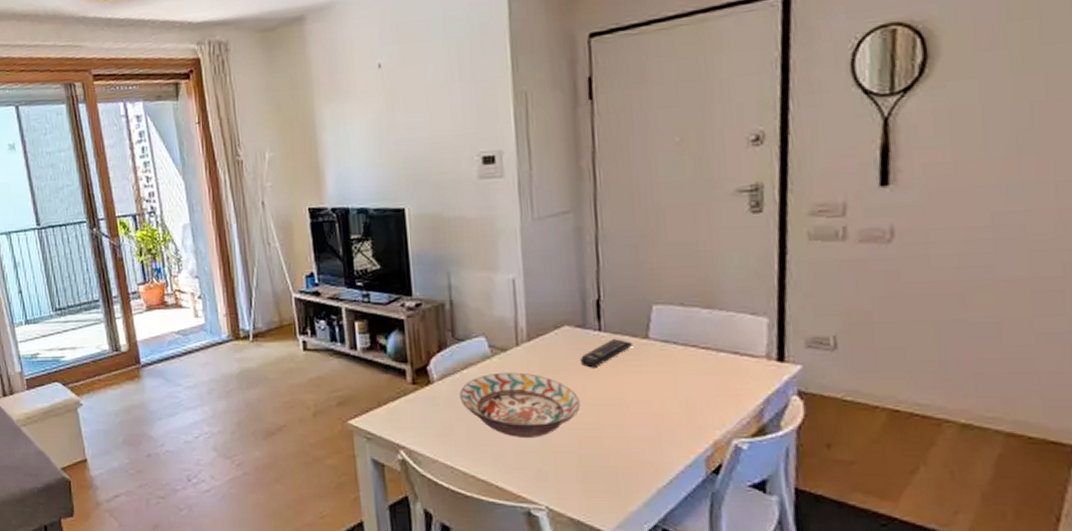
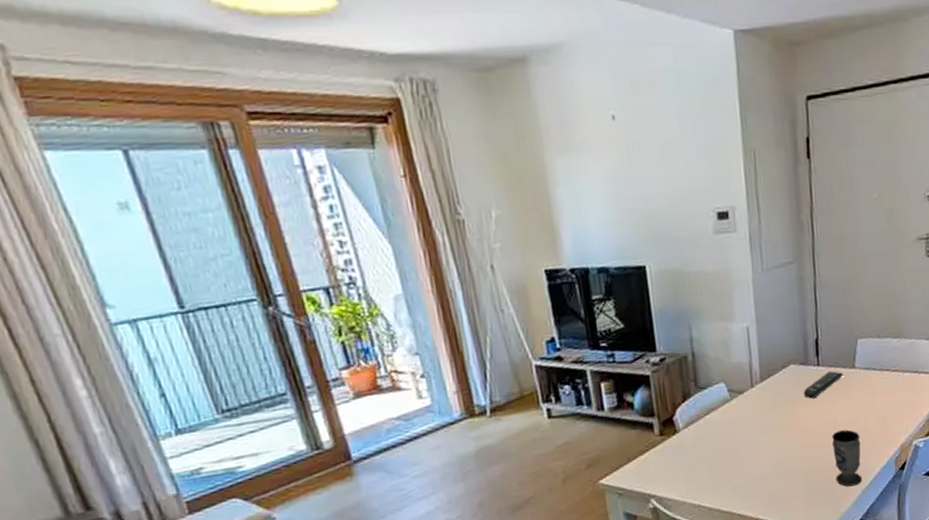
decorative bowl: present [459,372,581,437] -> none [703,410,804,469]
cup: none [617,411,658,482] -> present [832,429,862,487]

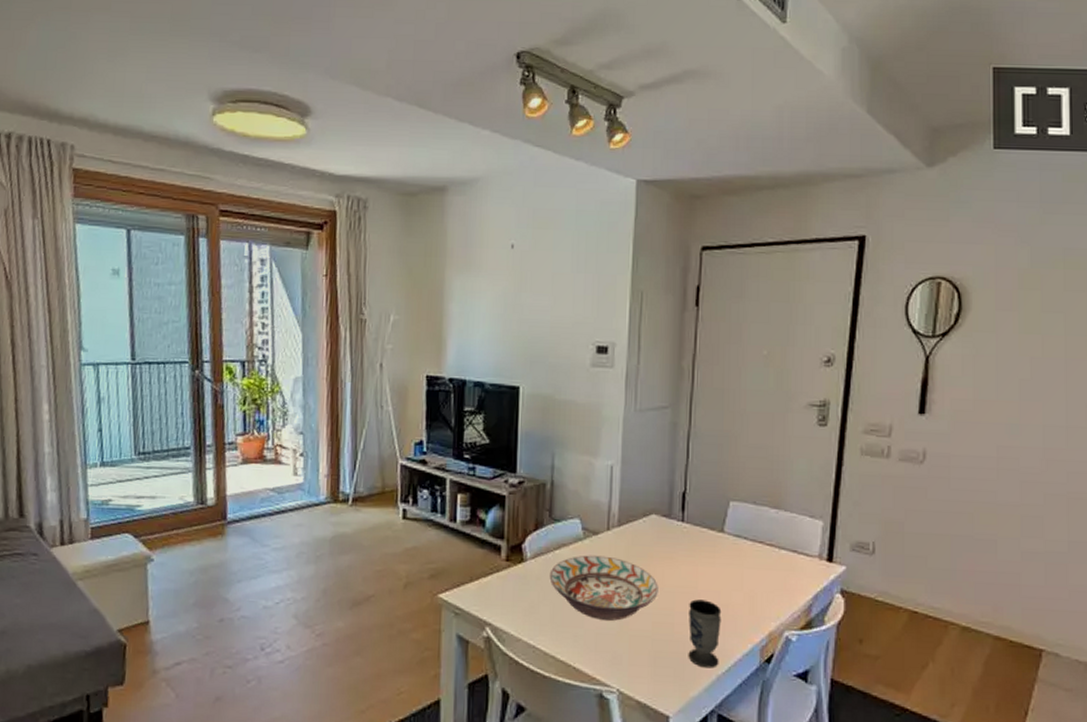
decorative bowl: none [703,410,804,469] -> present [549,555,658,621]
remote control: present [804,370,844,399] -> none [663,529,710,557]

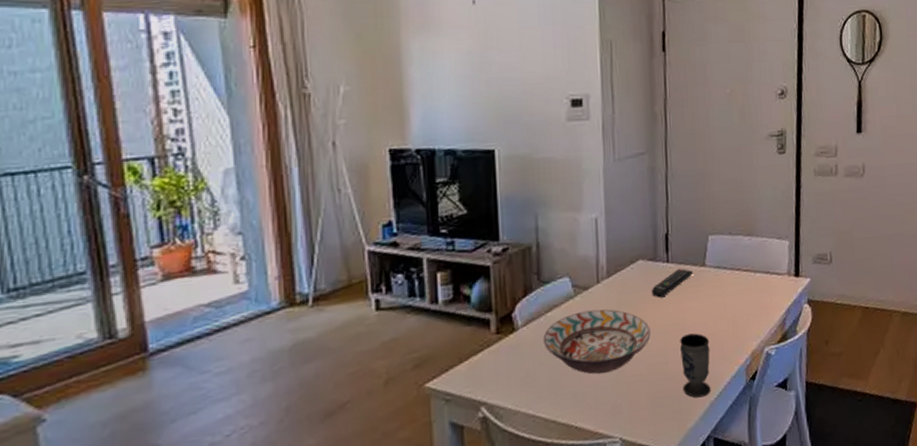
remote control: none [663,529,710,557] -> present [652,268,694,298]

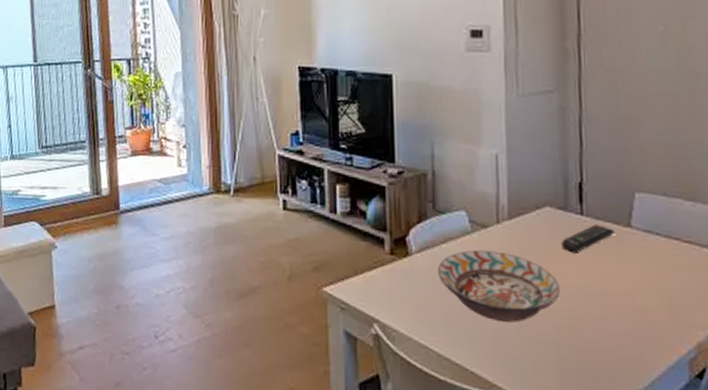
cup: present [680,333,711,398] -> none [597,302,640,382]

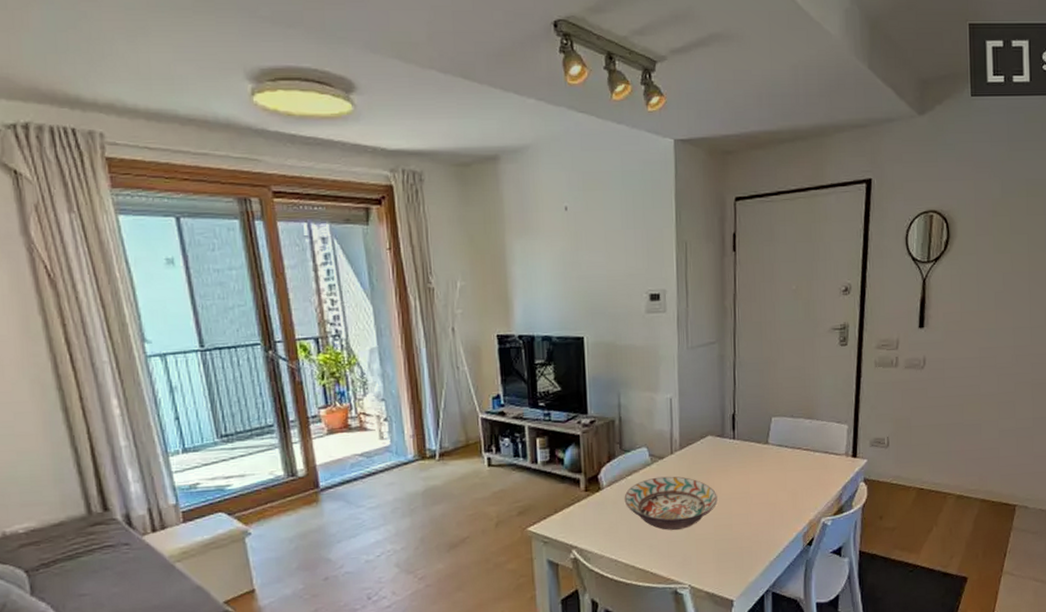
remote control: present [562,223,616,254] -> none [719,444,758,470]

